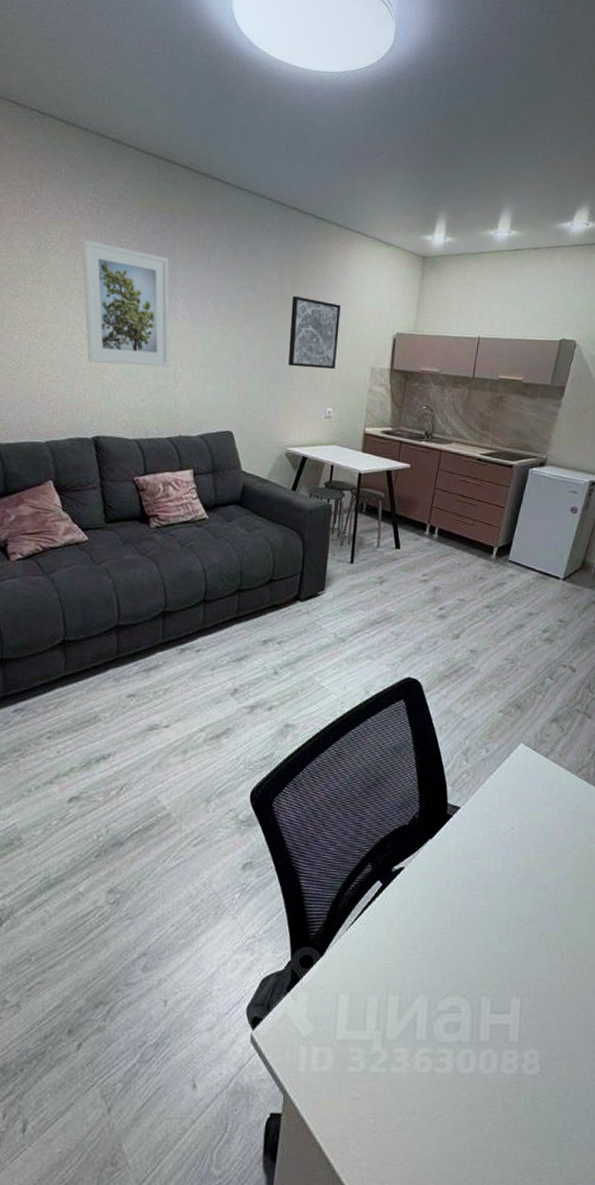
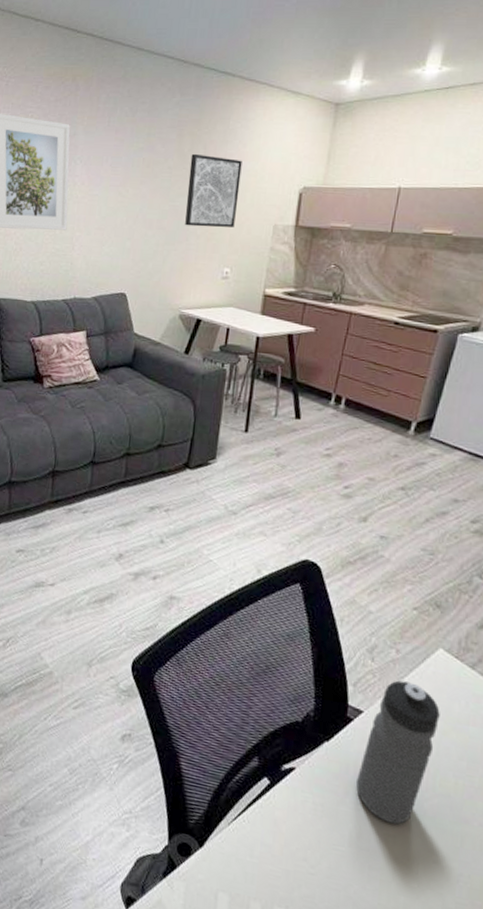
water bottle: none [456,776,522,901] -> present [356,680,440,825]

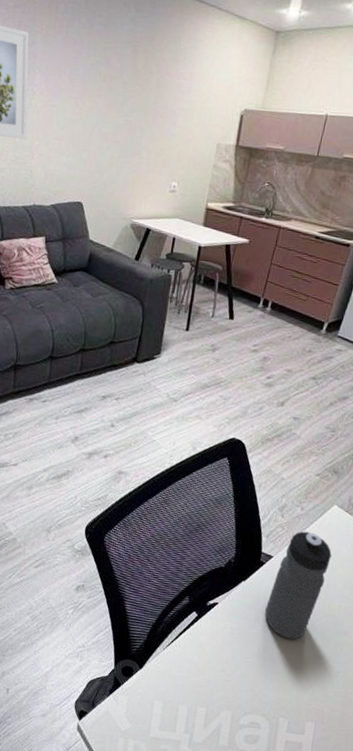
wall art: present [185,153,242,228] -> none [137,70,191,144]

